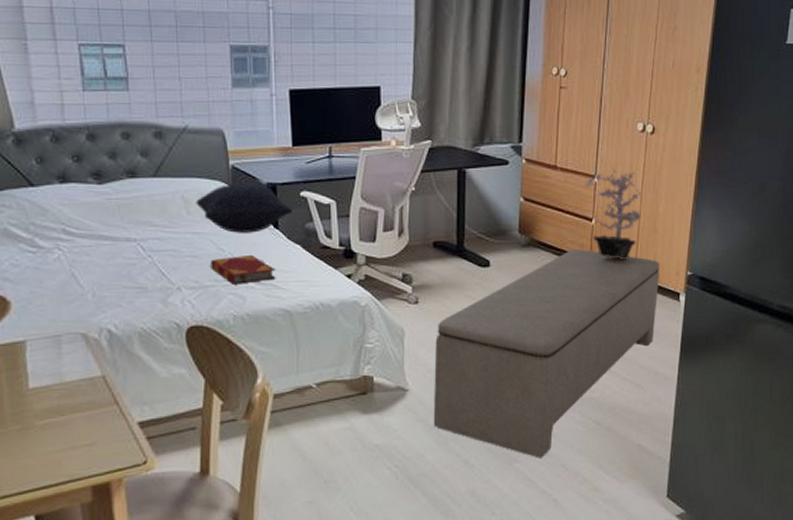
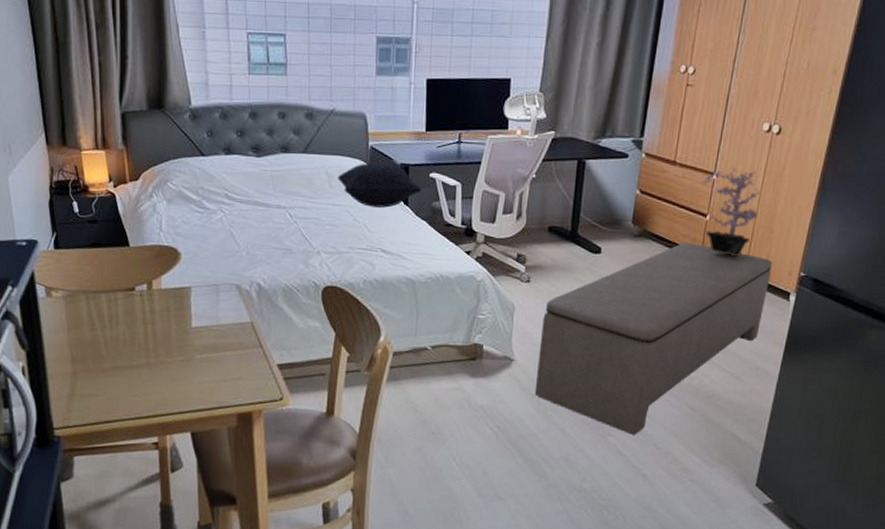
hardback book: present [211,254,276,285] -> none [347,226,403,253]

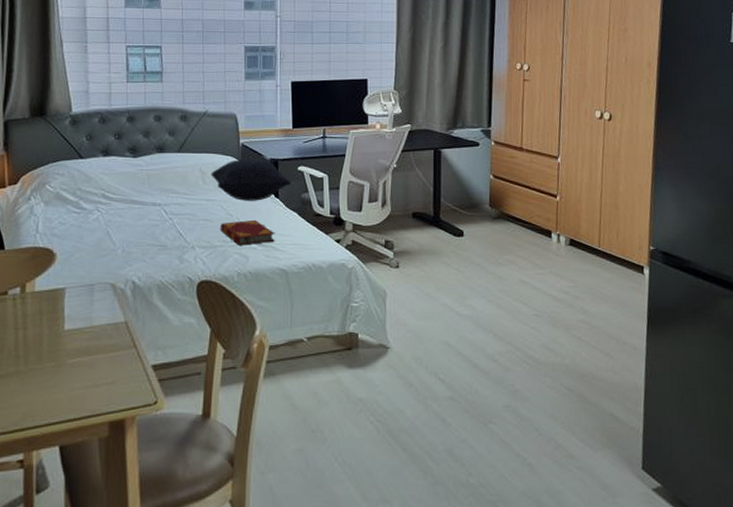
hardback book: none [347,226,403,253] -> present [220,219,275,245]
bench: present [534,242,773,435] -> none [412,222,623,421]
potted plant: present [702,167,761,255] -> none [548,151,603,233]

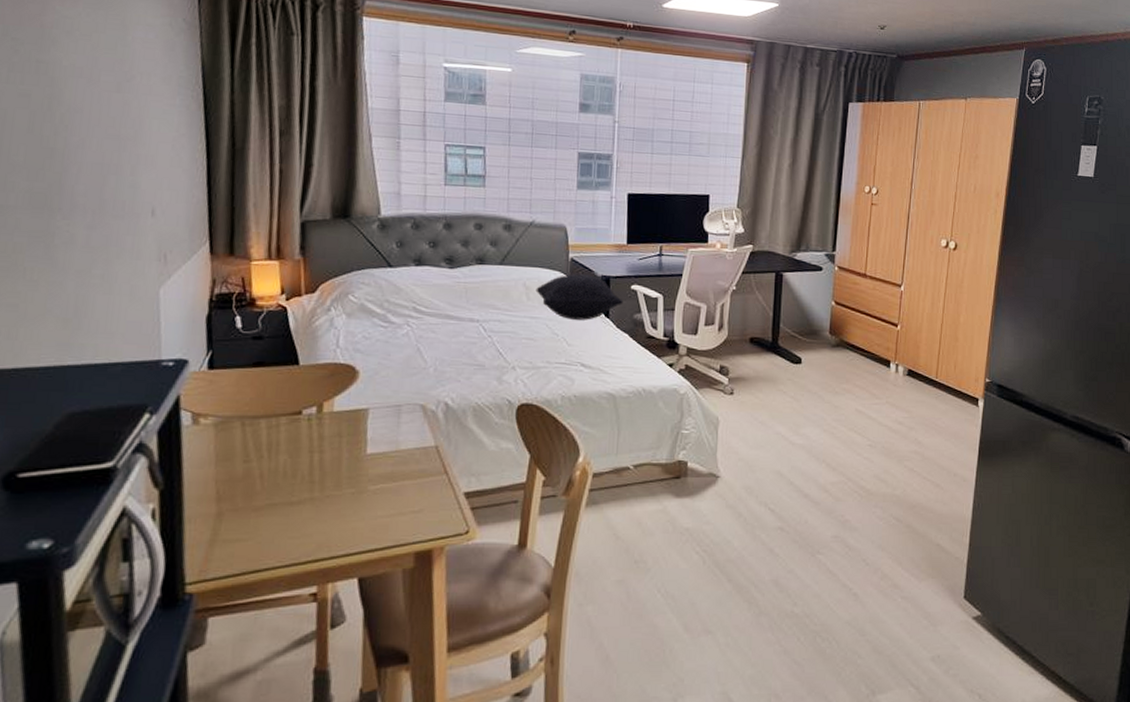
hardback book: present [220,219,275,245] -> none [544,340,604,367]

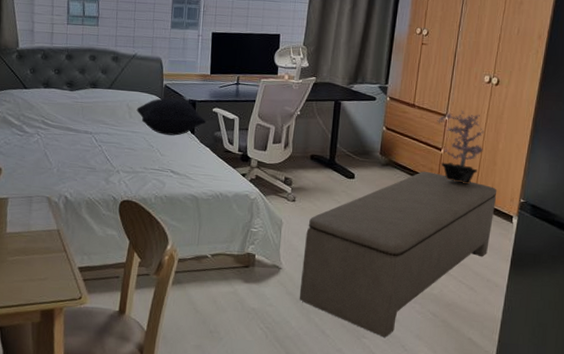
bench: none [741,351,961,551] -> present [299,171,497,338]
potted plant: none [891,280,944,363] -> present [437,111,485,184]

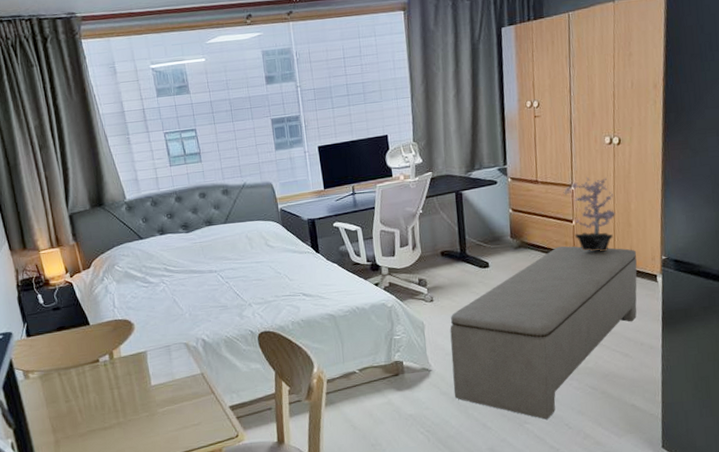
pillow: present [136,98,206,136] -> none [256,220,329,260]

